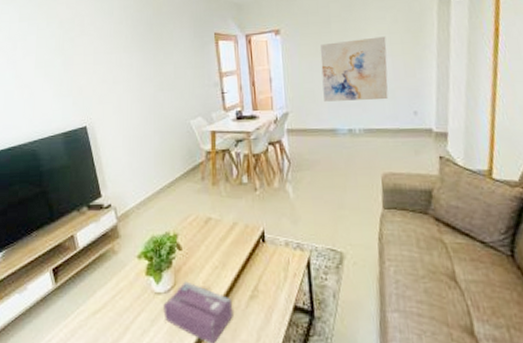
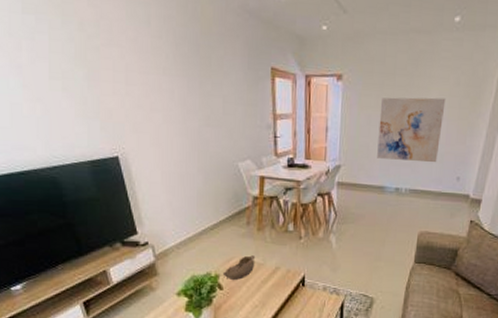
bowl: none [181,211,212,239] -> present [222,255,256,280]

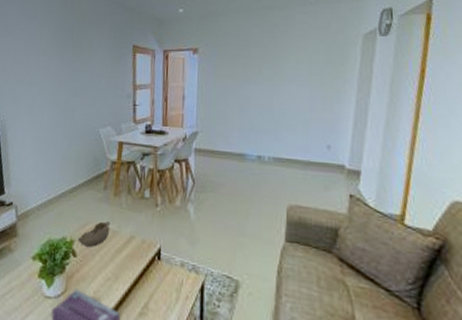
wall art: present [377,97,446,163] -> none [235,65,306,130]

